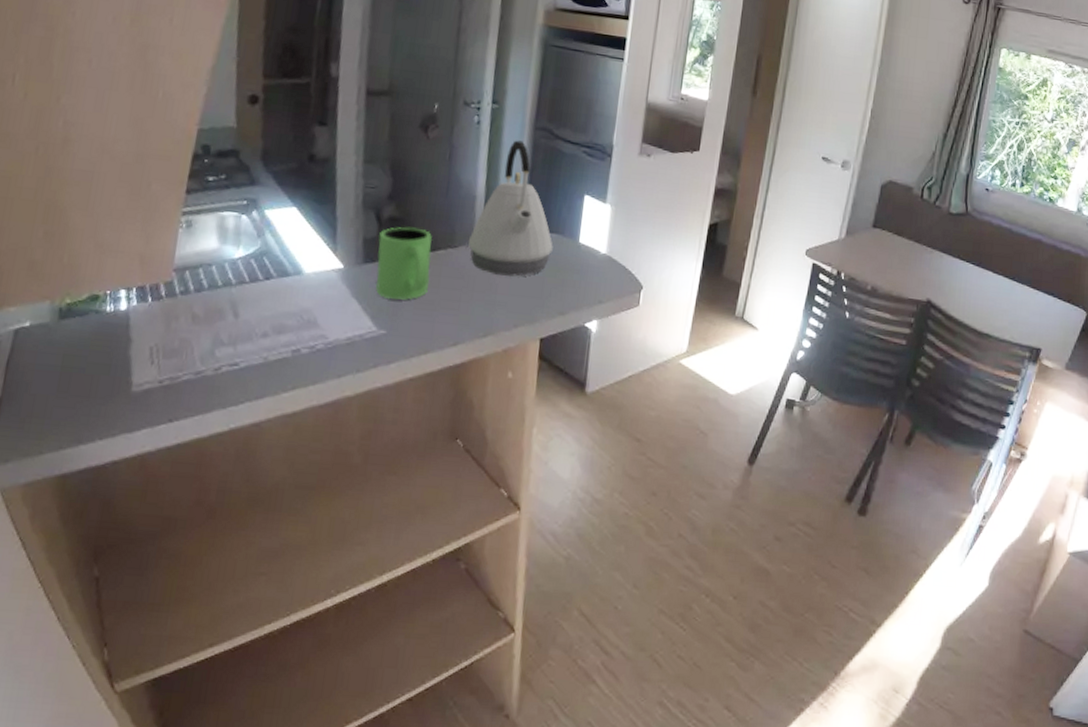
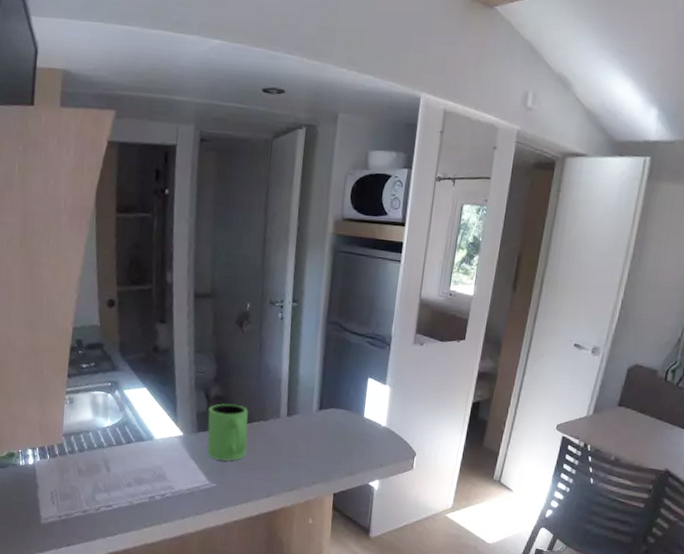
kettle: present [468,140,553,277] -> none [276,332,343,444]

